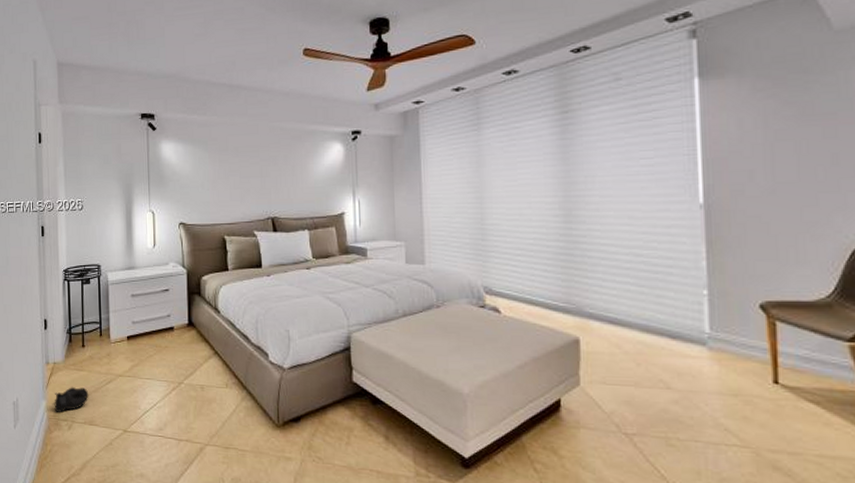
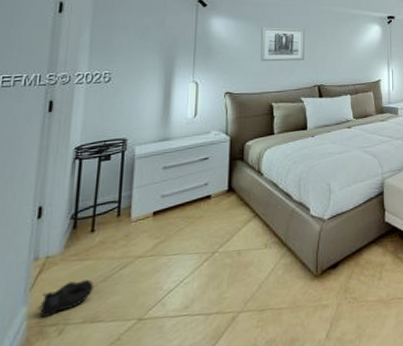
wall art: none [209,150,255,190] -> present [260,27,305,62]

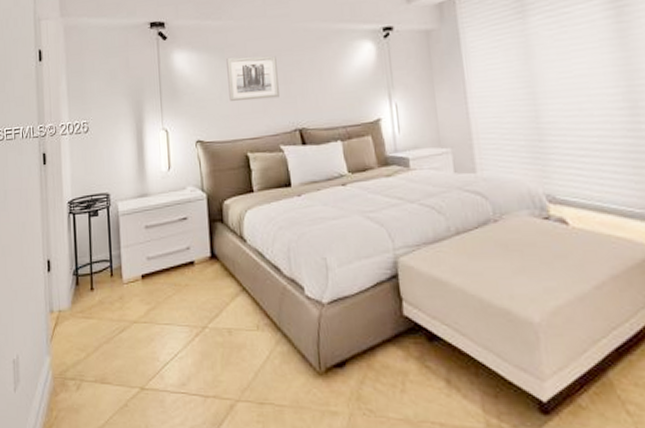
boots: present [39,279,94,318] -> none [60,339,100,370]

